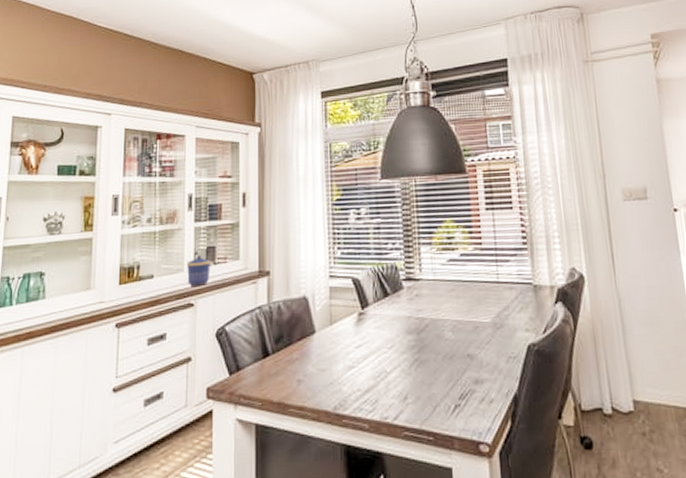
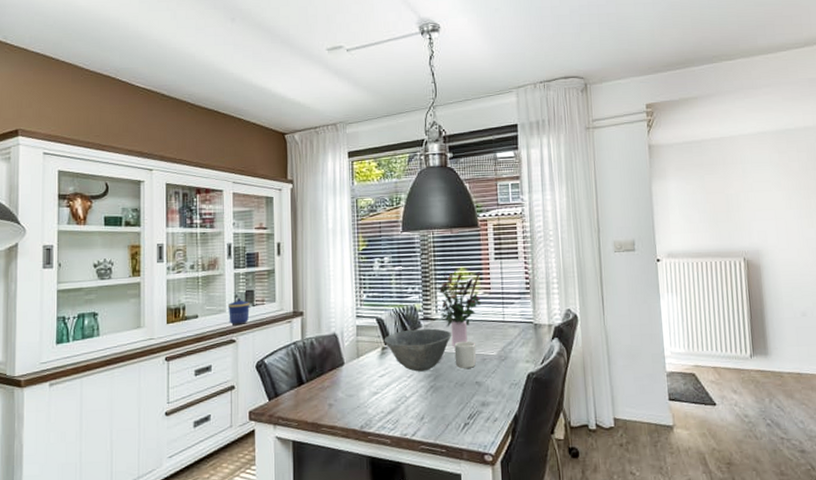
bowl: none [360,290,438,342] -> present [384,328,451,372]
bouquet: none [418,222,472,313] -> present [435,270,482,347]
mug: none [441,305,468,338] -> present [454,340,477,368]

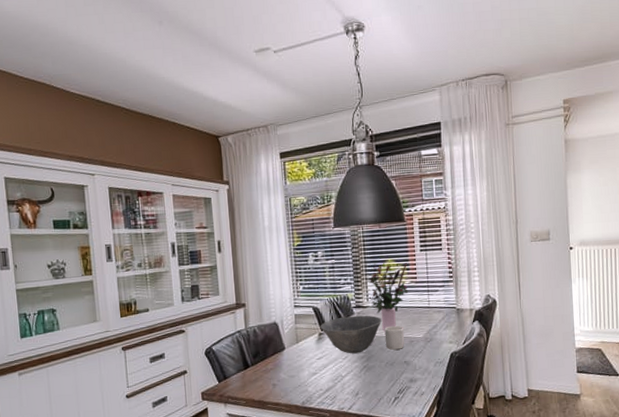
decorative jar: present [229,297,250,325] -> none [176,292,196,317]

